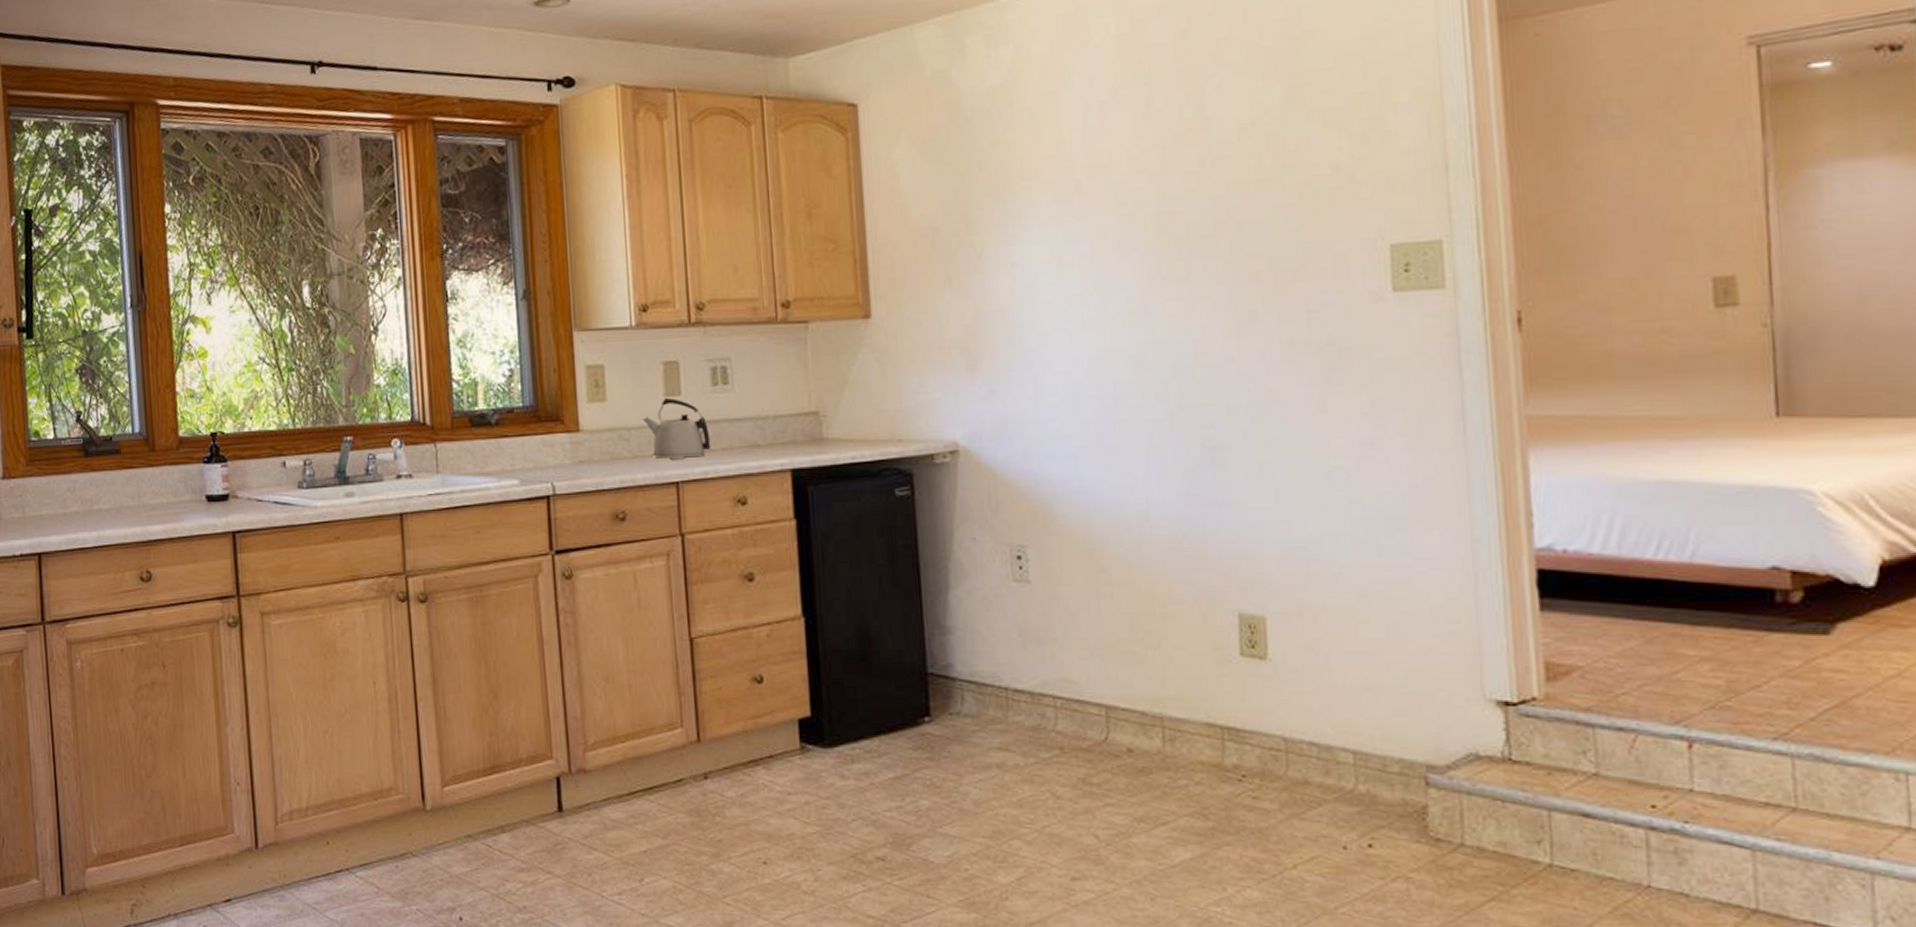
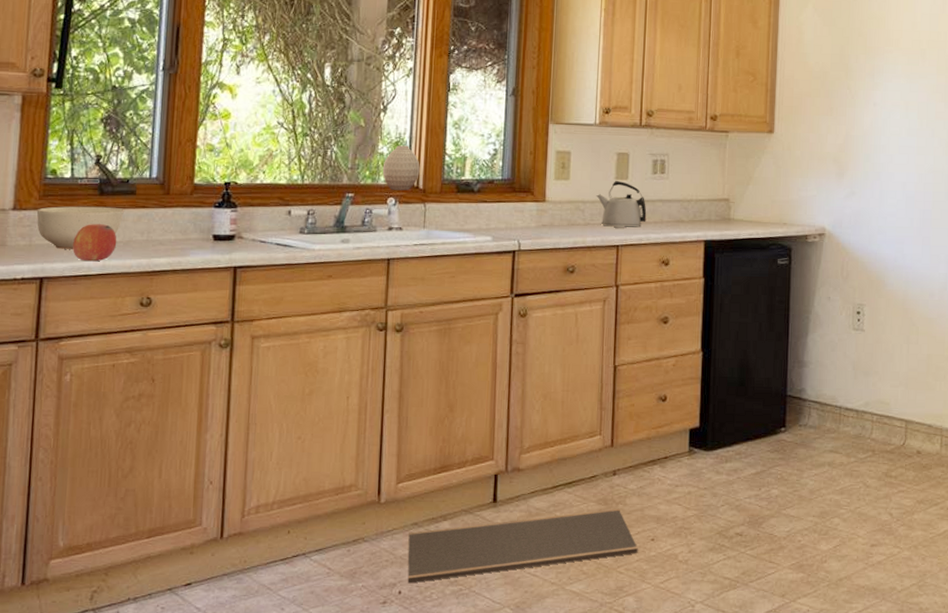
bowl: none [25,469,113,520] -> present [36,206,125,249]
fruit: none [65,489,109,533] -> present [73,224,117,262]
vase: none [381,373,425,430] -> present [382,145,420,191]
door mat: none [463,821,747,909] -> present [407,508,638,584]

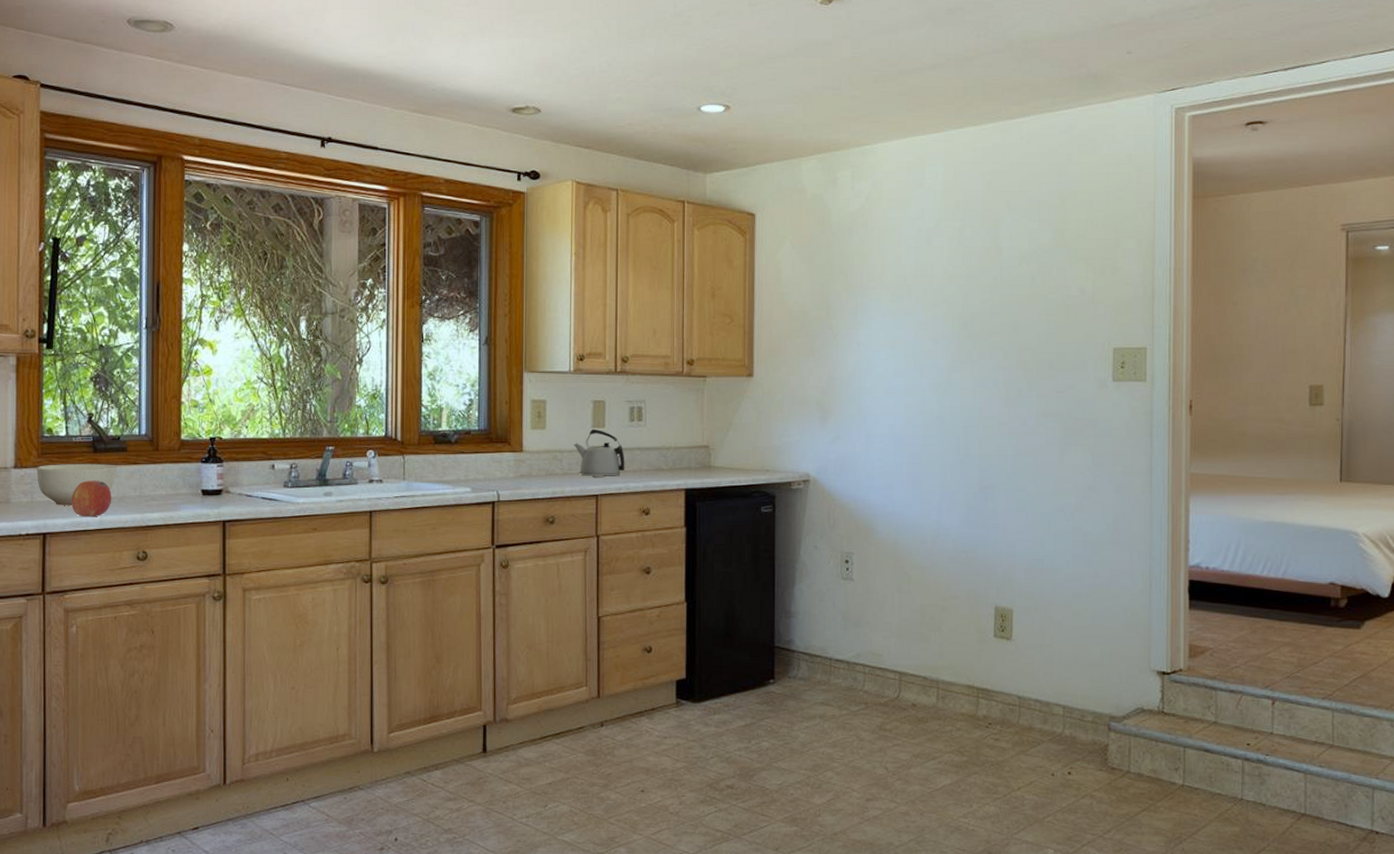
vase: present [382,145,420,191] -> none [360,397,397,444]
door mat: present [407,508,638,584] -> none [402,759,628,831]

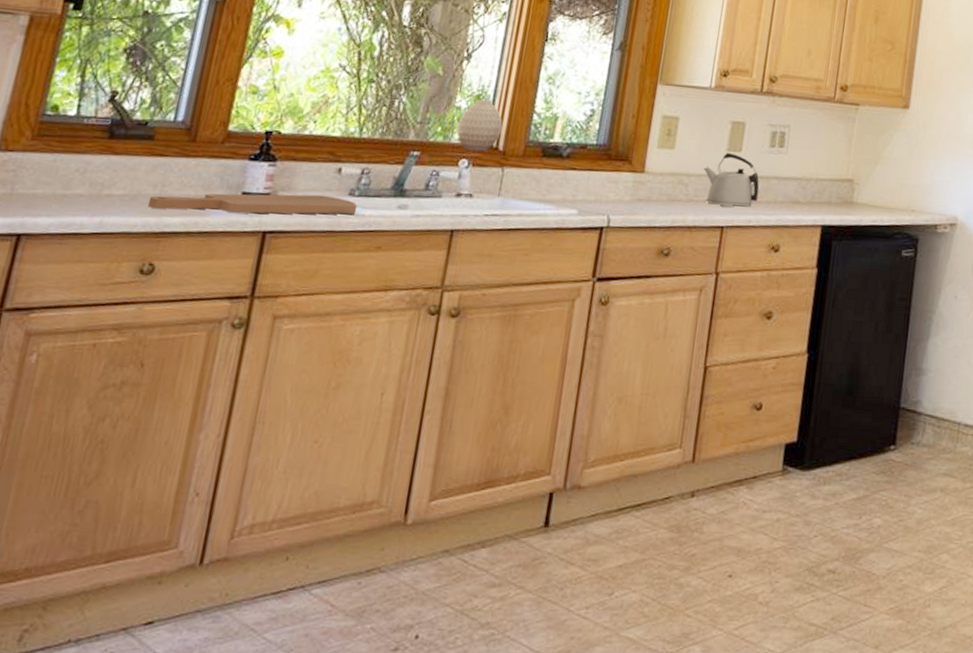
bowl: present [36,463,118,505] -> none [23,149,138,202]
fruit: present [71,480,112,517] -> none [64,172,123,218]
cutting board: none [132,488,292,508] -> present [147,193,358,215]
vase: none [360,397,397,444] -> present [457,99,503,152]

